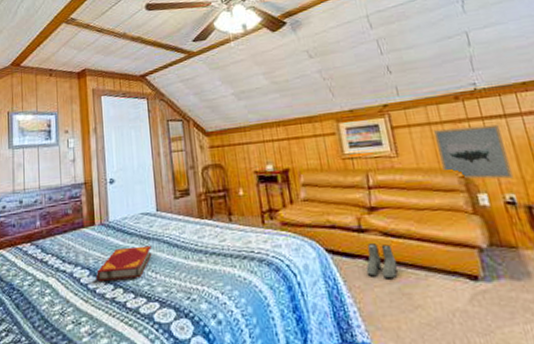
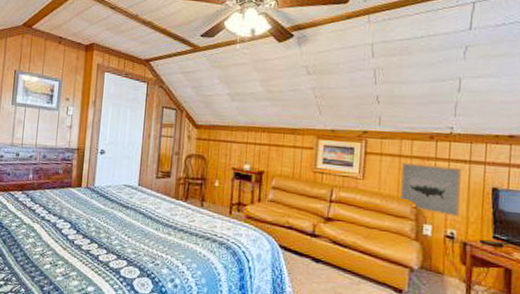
hardback book: present [96,245,152,281] -> none [76,211,129,239]
boots: present [365,243,397,279] -> none [309,247,338,279]

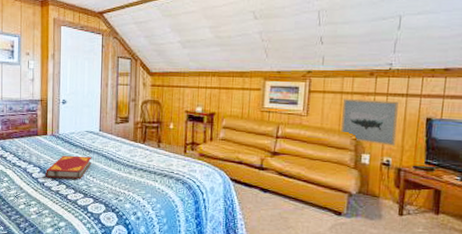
hardback book: none [76,211,129,239] -> present [46,155,92,180]

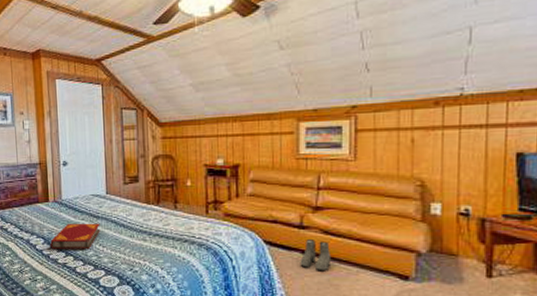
boots: none [258,179,284,206] -> present [300,240,332,271]
wall art: present [341,99,399,146] -> none [401,134,477,191]

